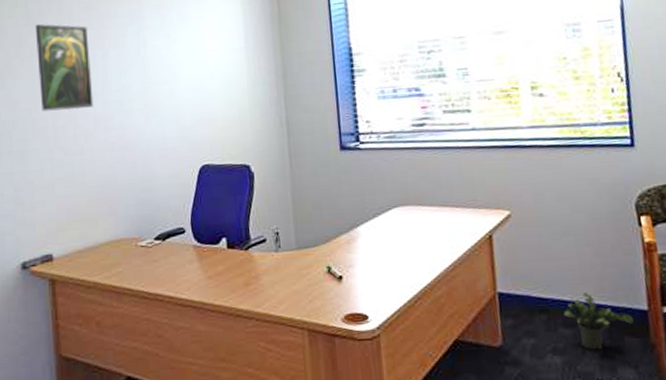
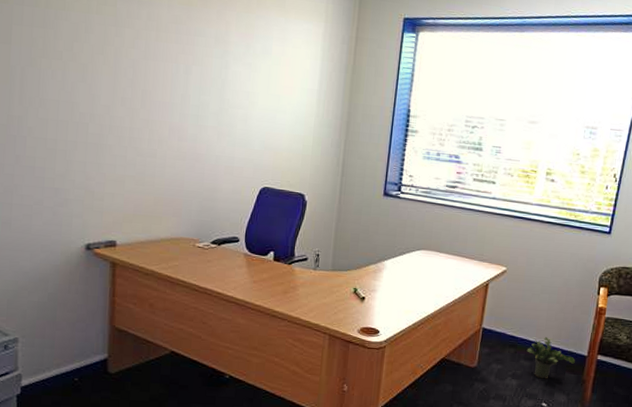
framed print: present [35,24,94,112] -> none [120,27,174,117]

